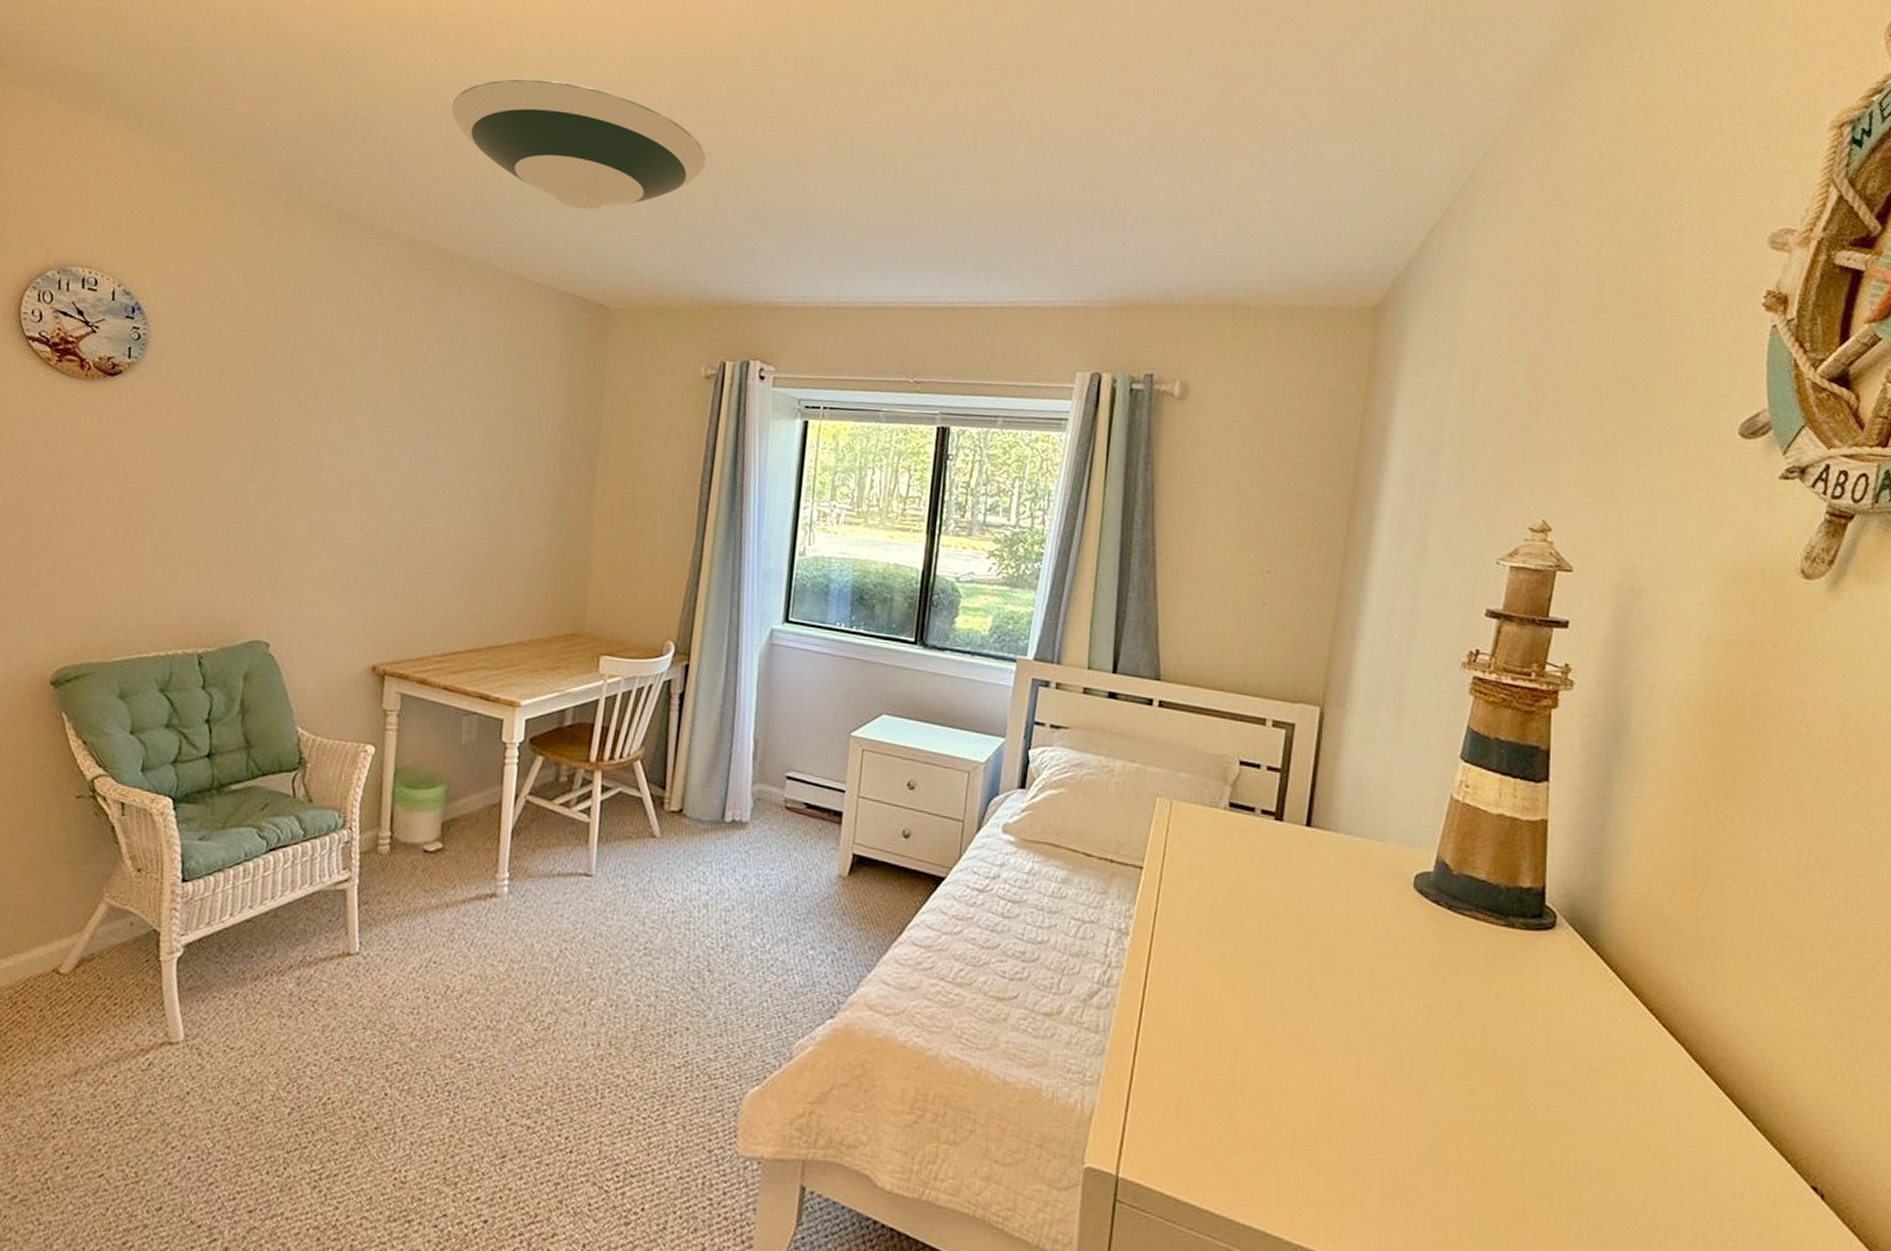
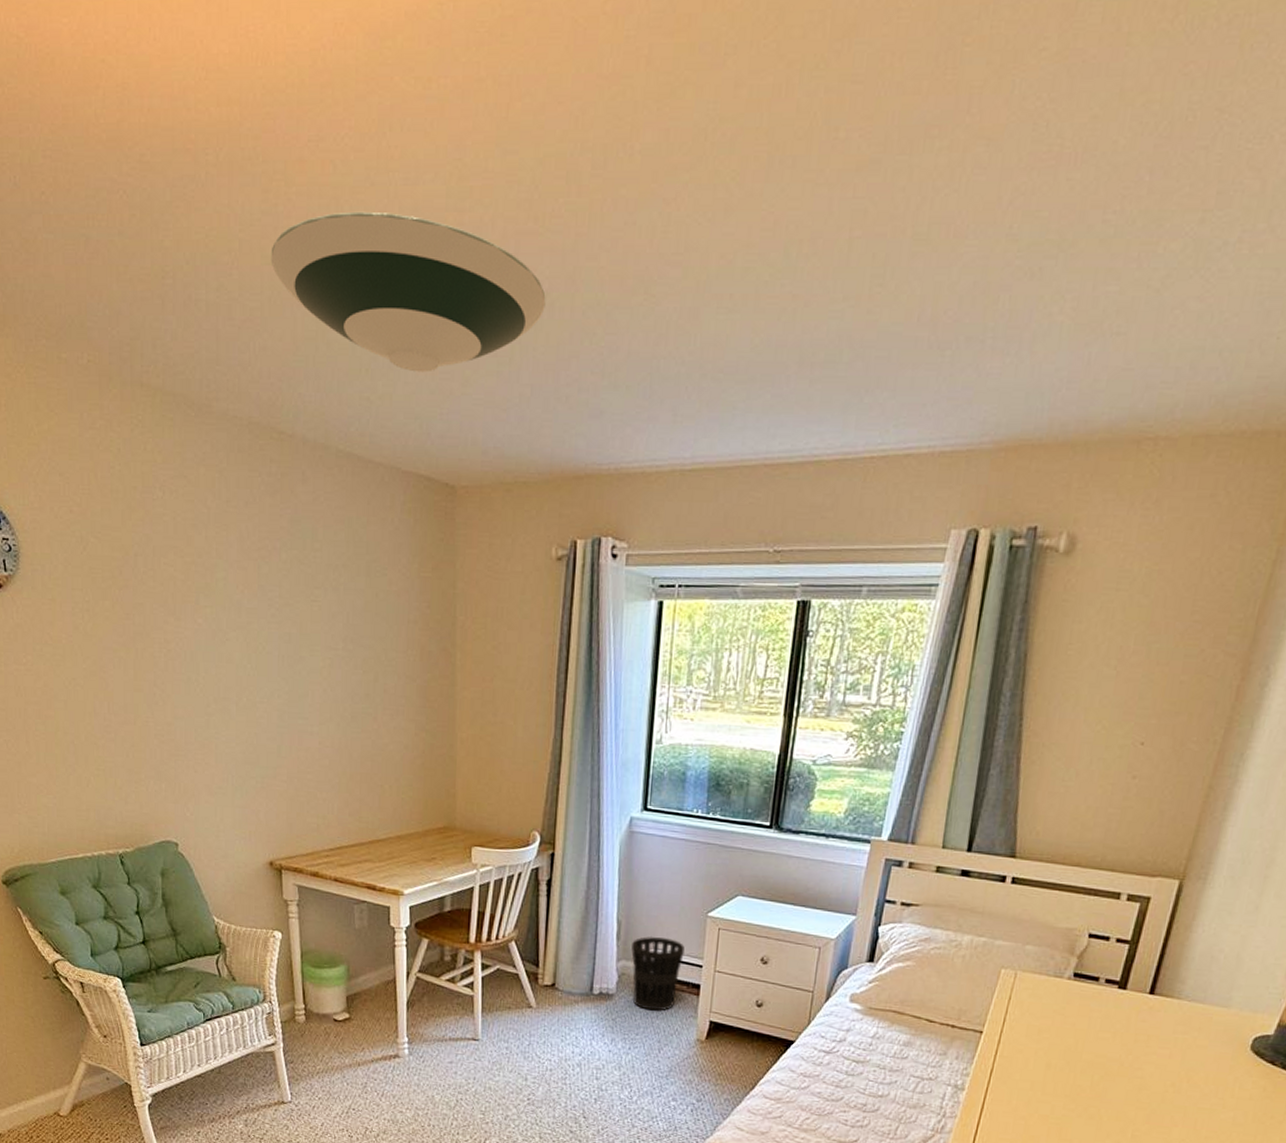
wastebasket: none [768,756,826,842] -> present [631,936,685,1011]

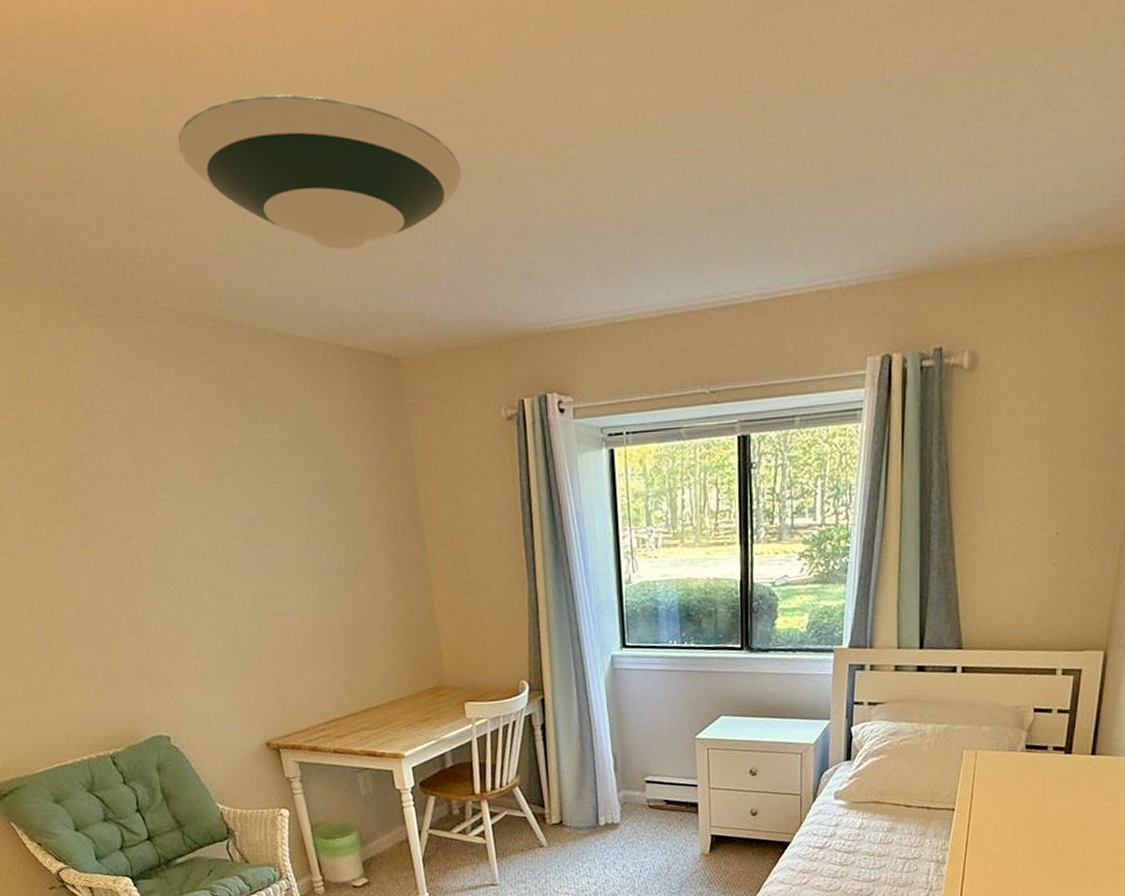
wastebasket: present [631,936,685,1011] -> none [629,764,679,833]

